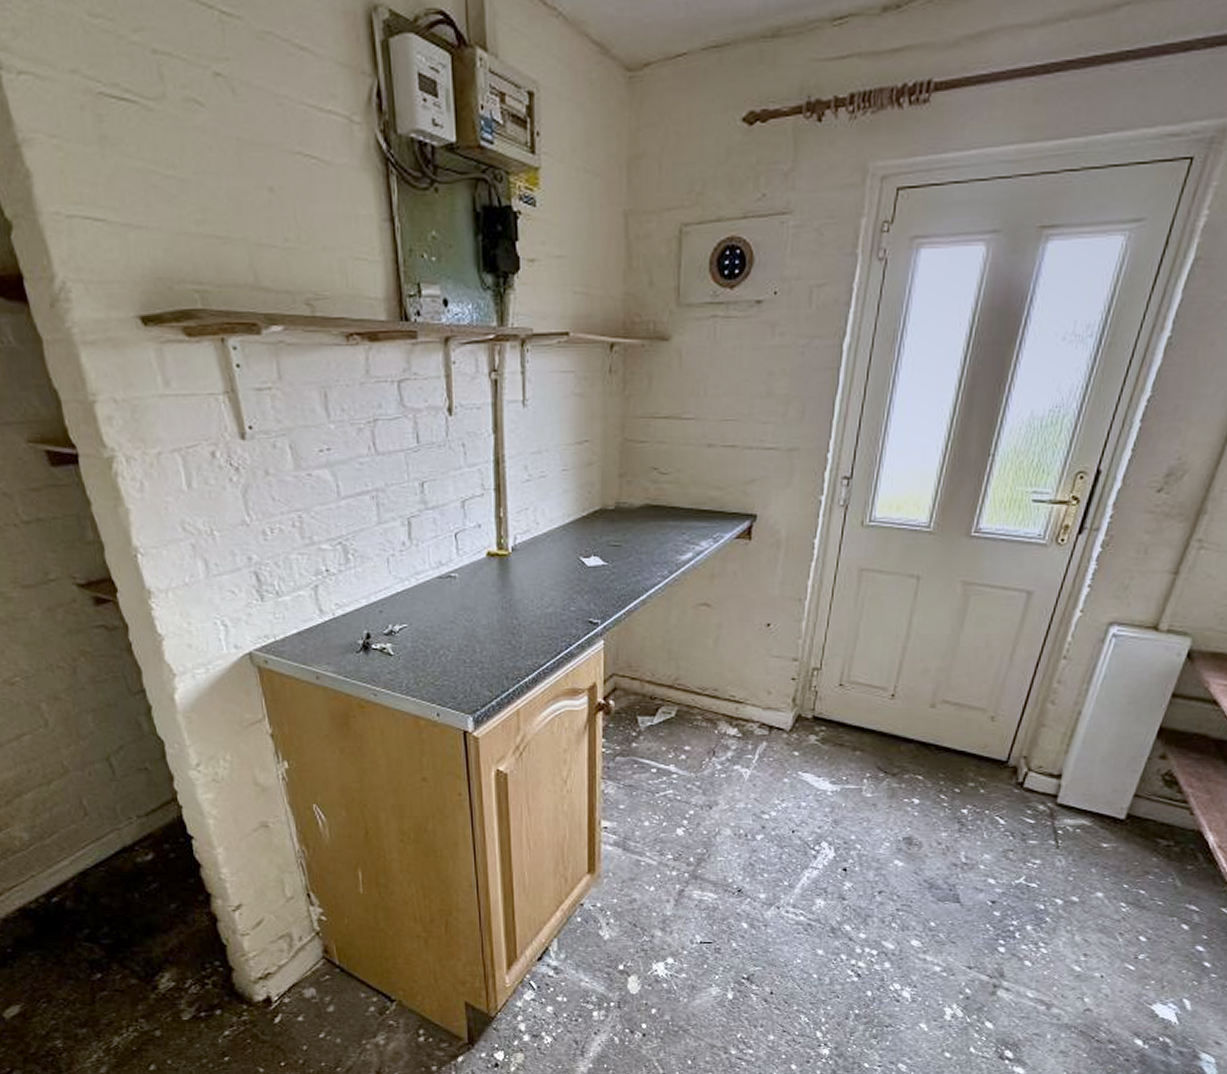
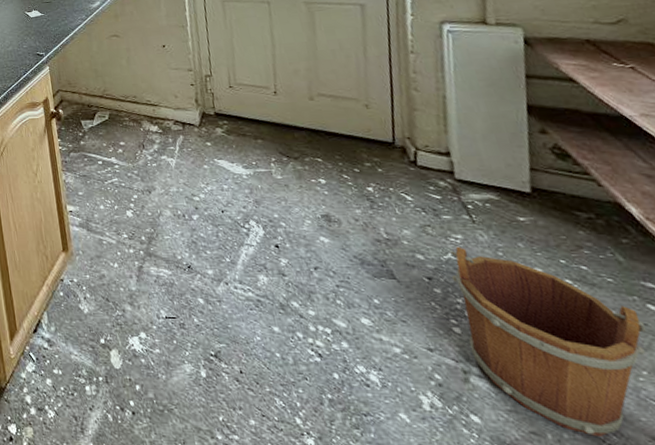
bucket: none [1007,871,1172,1035] -> present [448,246,647,438]

